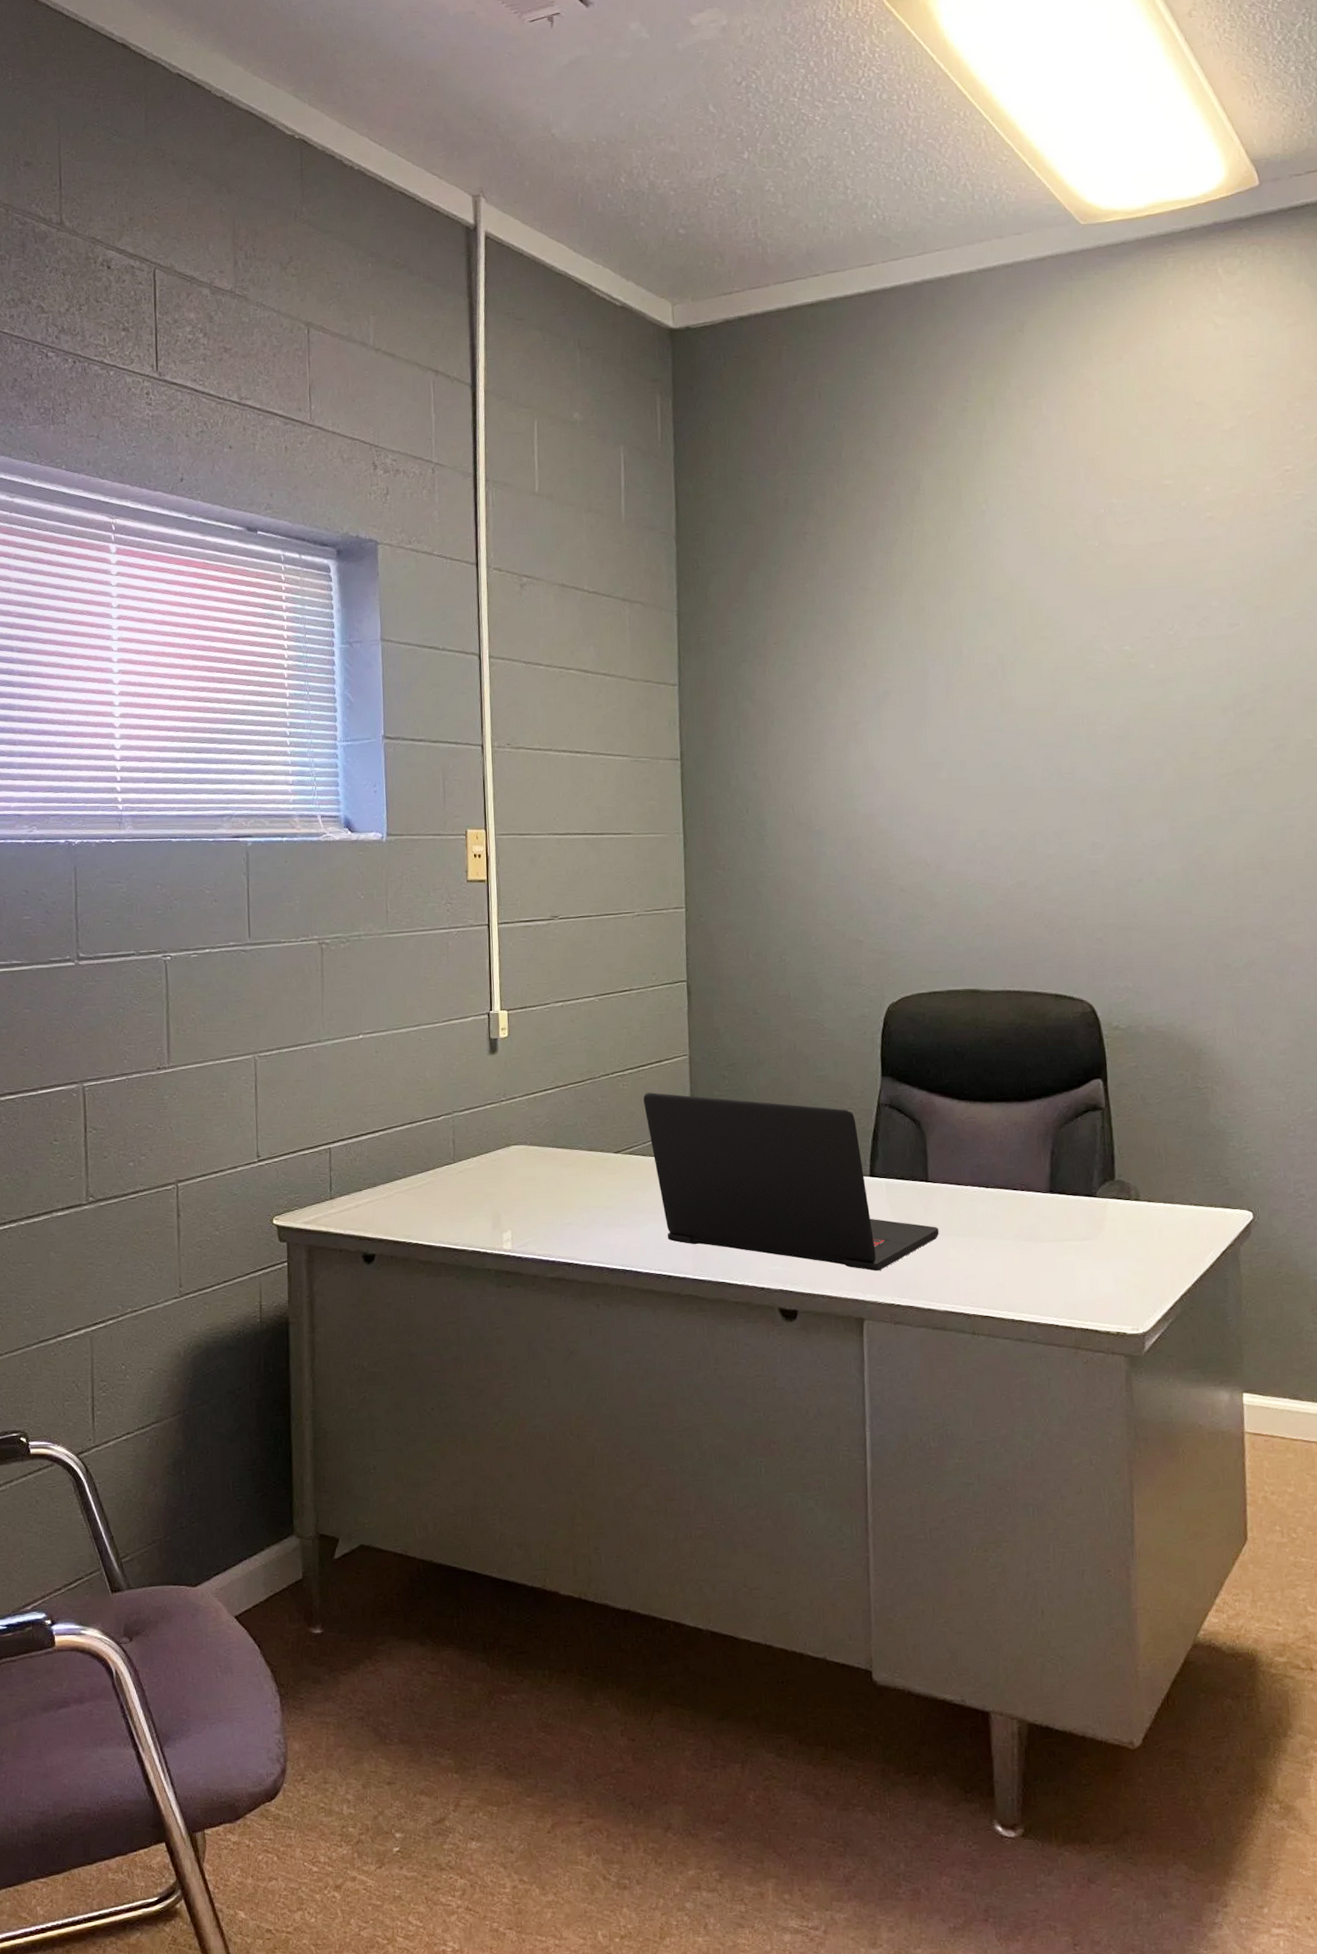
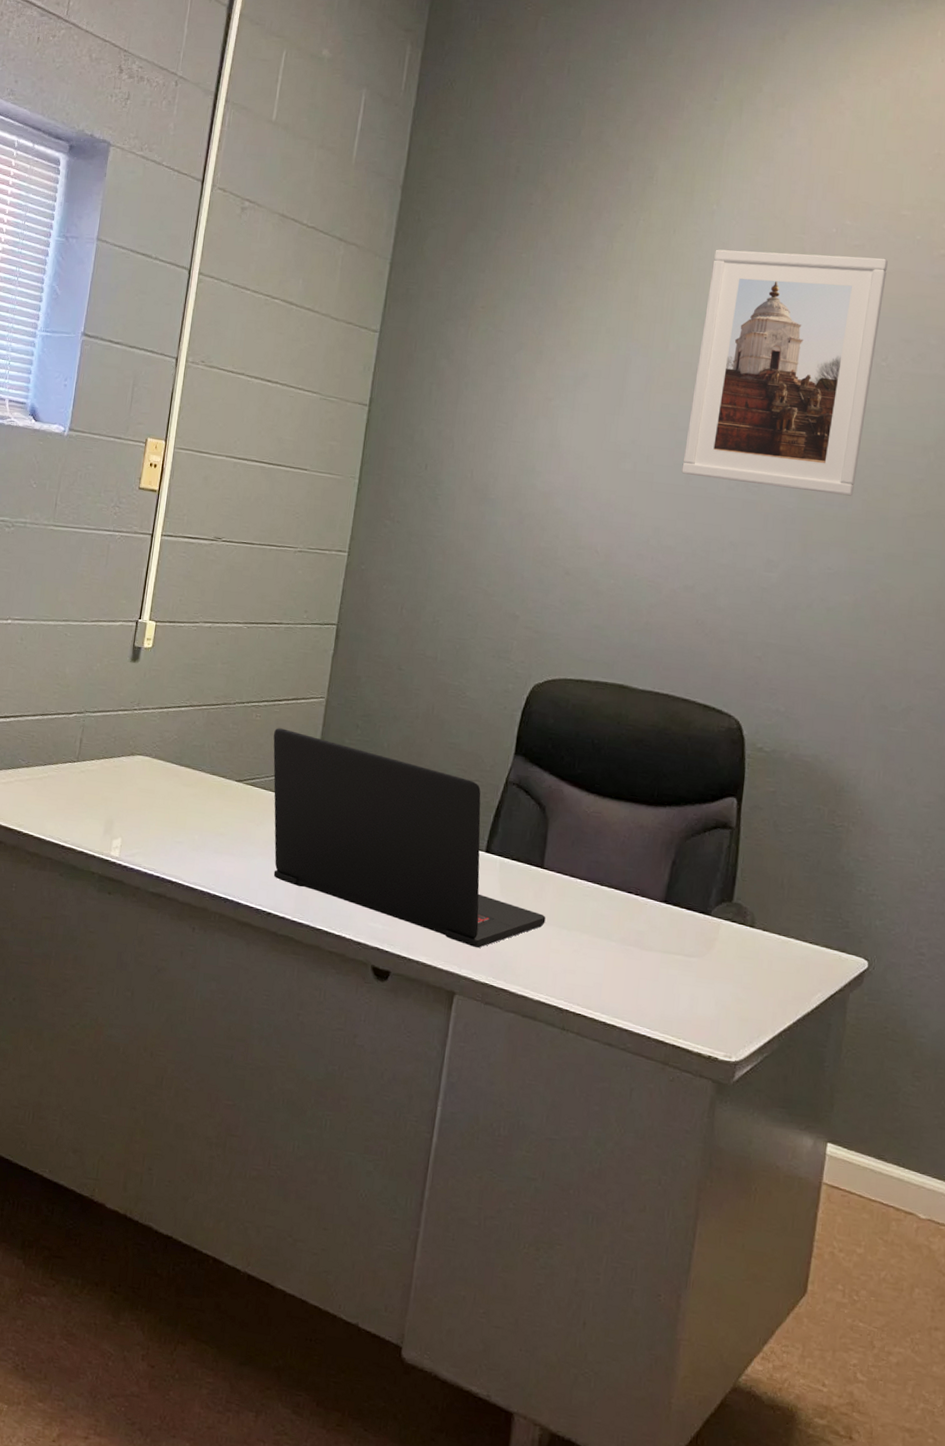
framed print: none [991,530,1164,773] -> present [681,249,888,496]

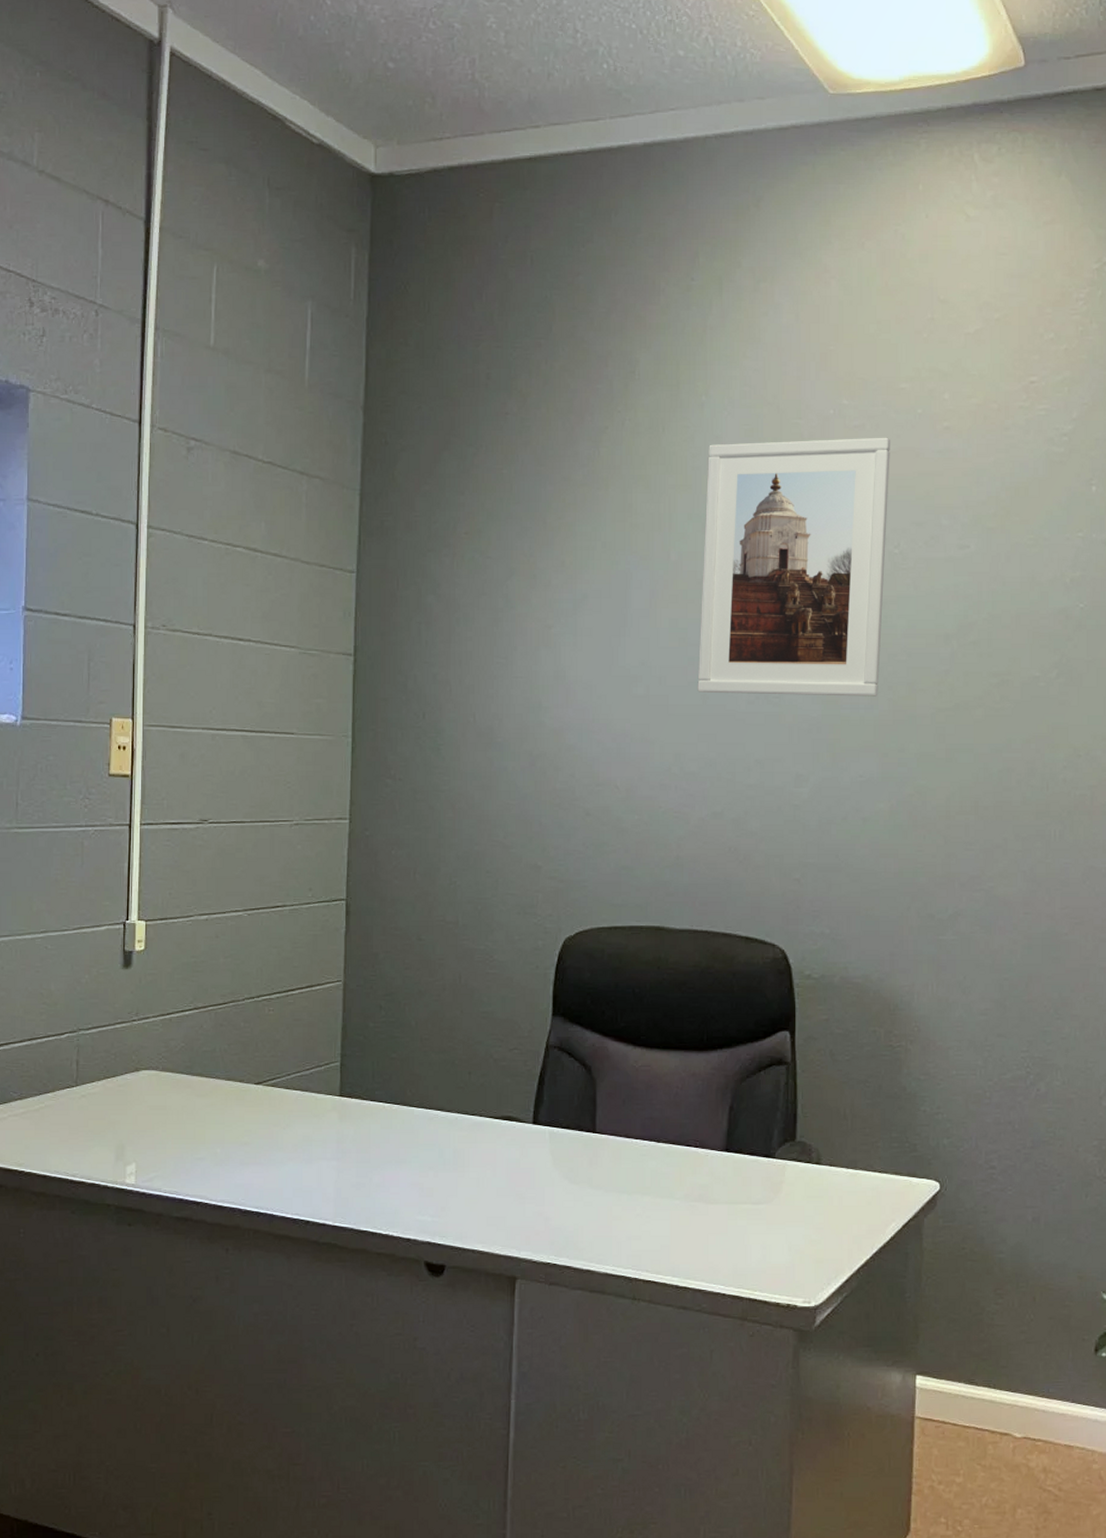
laptop: present [273,728,546,948] -> none [291,1020,604,1226]

